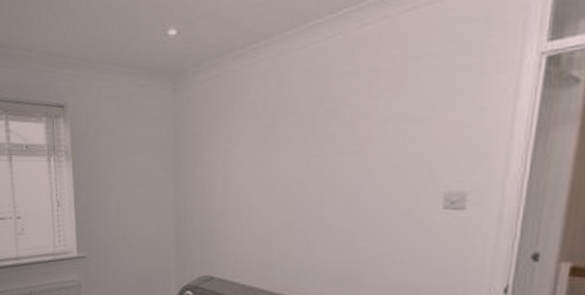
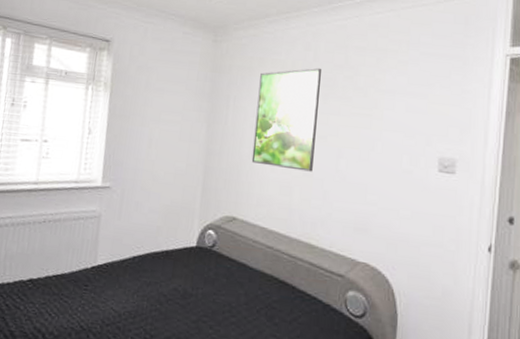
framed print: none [225,104,298,223] -> present [251,67,321,172]

